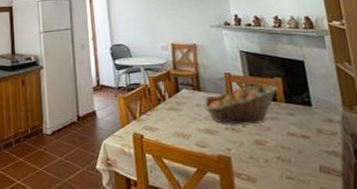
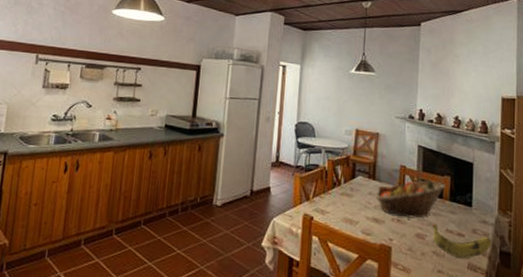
banana: none [271,127,343,162] -> present [432,223,492,259]

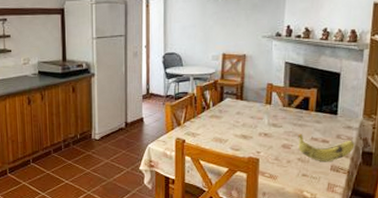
fruit basket: present [374,180,445,219] -> none [242,95,312,131]

